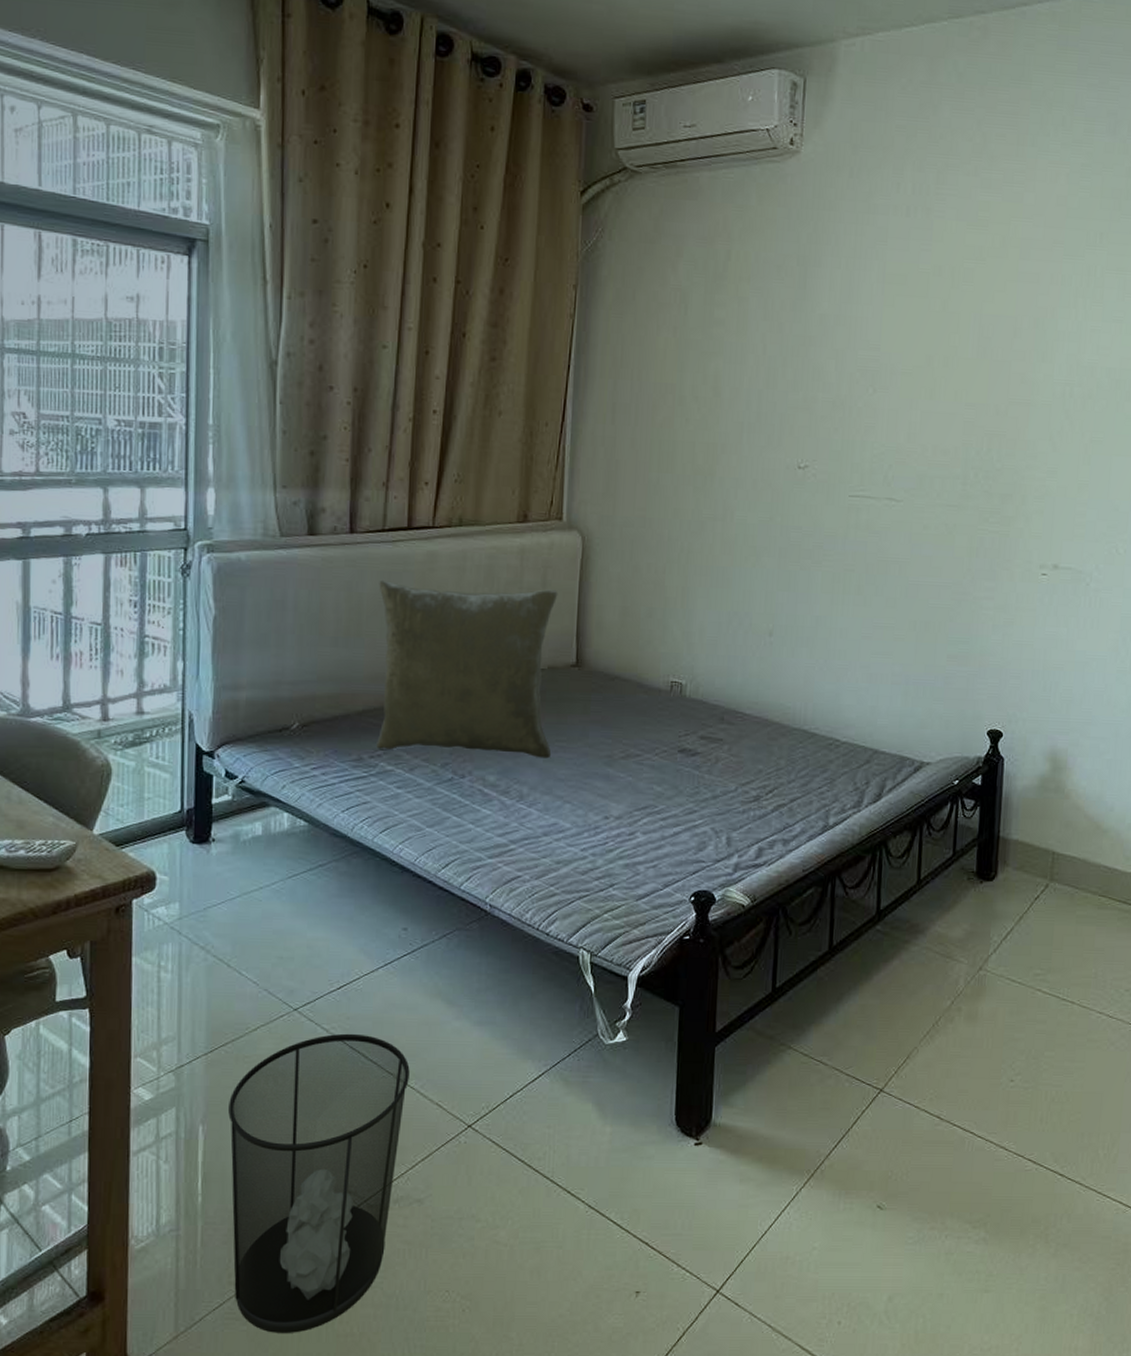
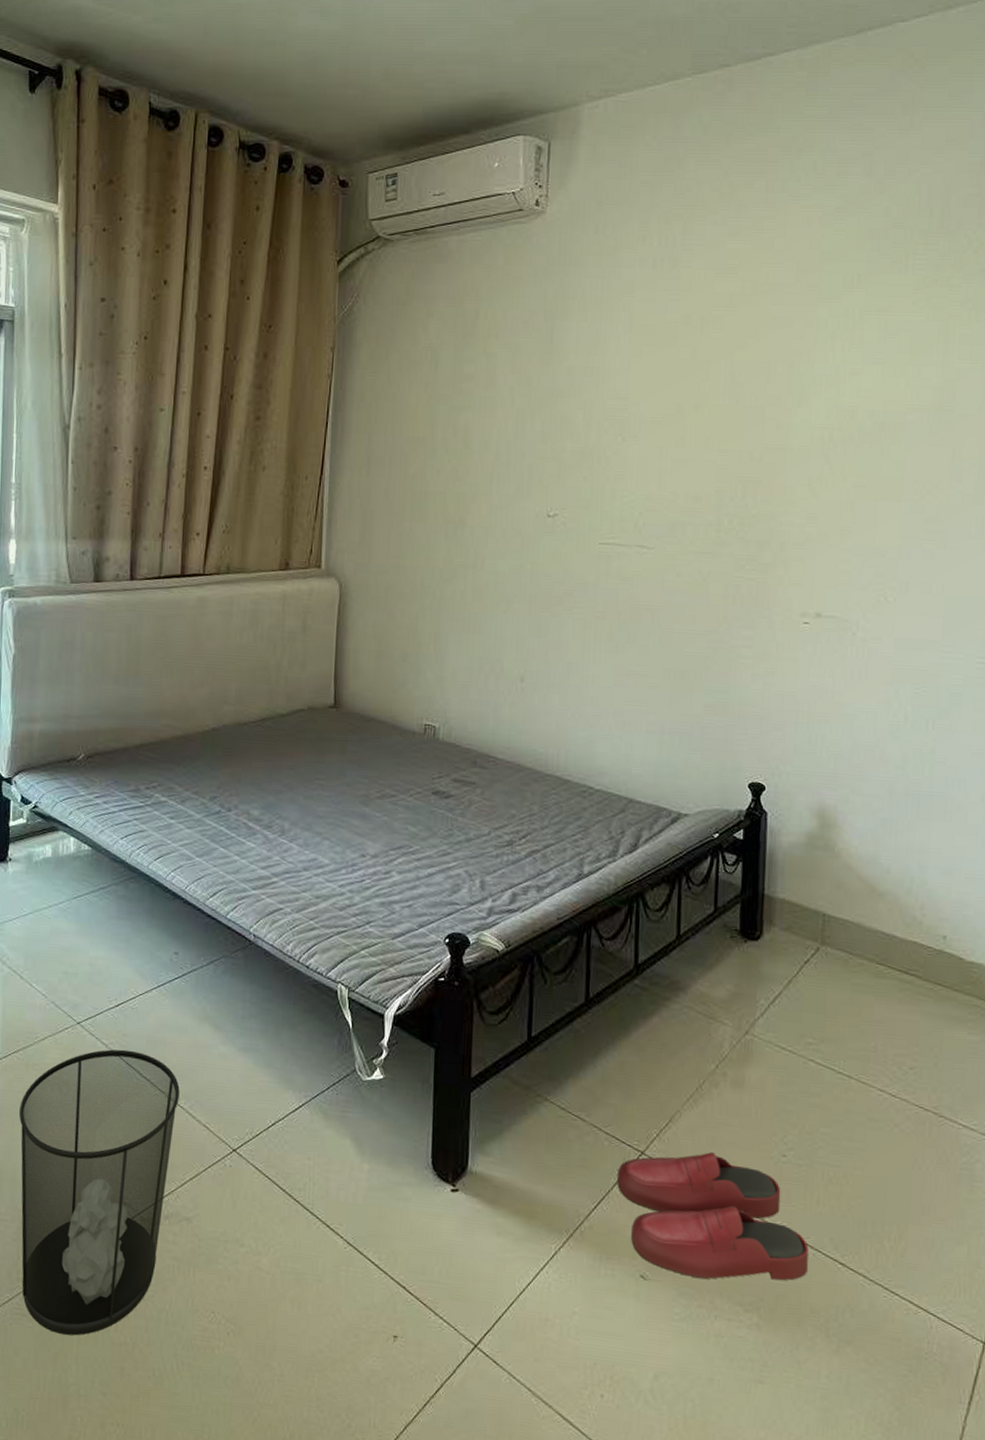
pillow: present [376,581,558,759] -> none [152,624,317,796]
slippers: none [857,1084,1032,1202] -> present [617,1152,809,1281]

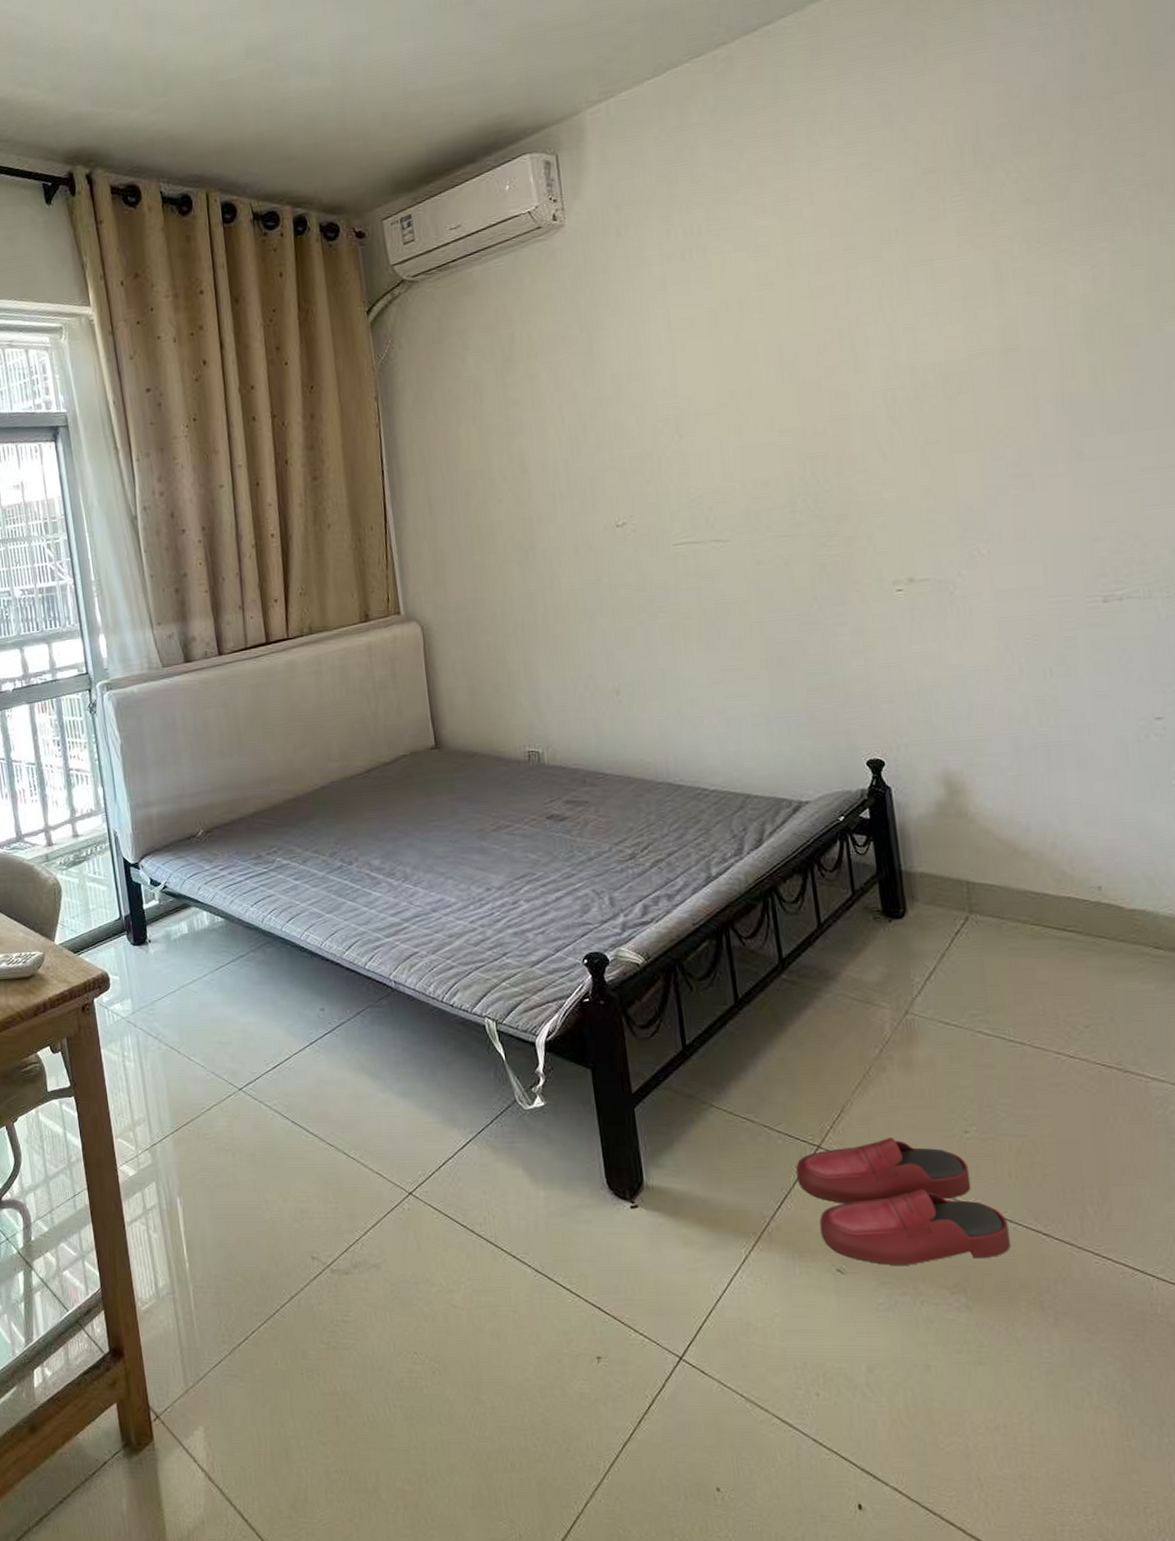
waste bin: present [19,1049,180,1336] -> none [197,1109,353,1390]

